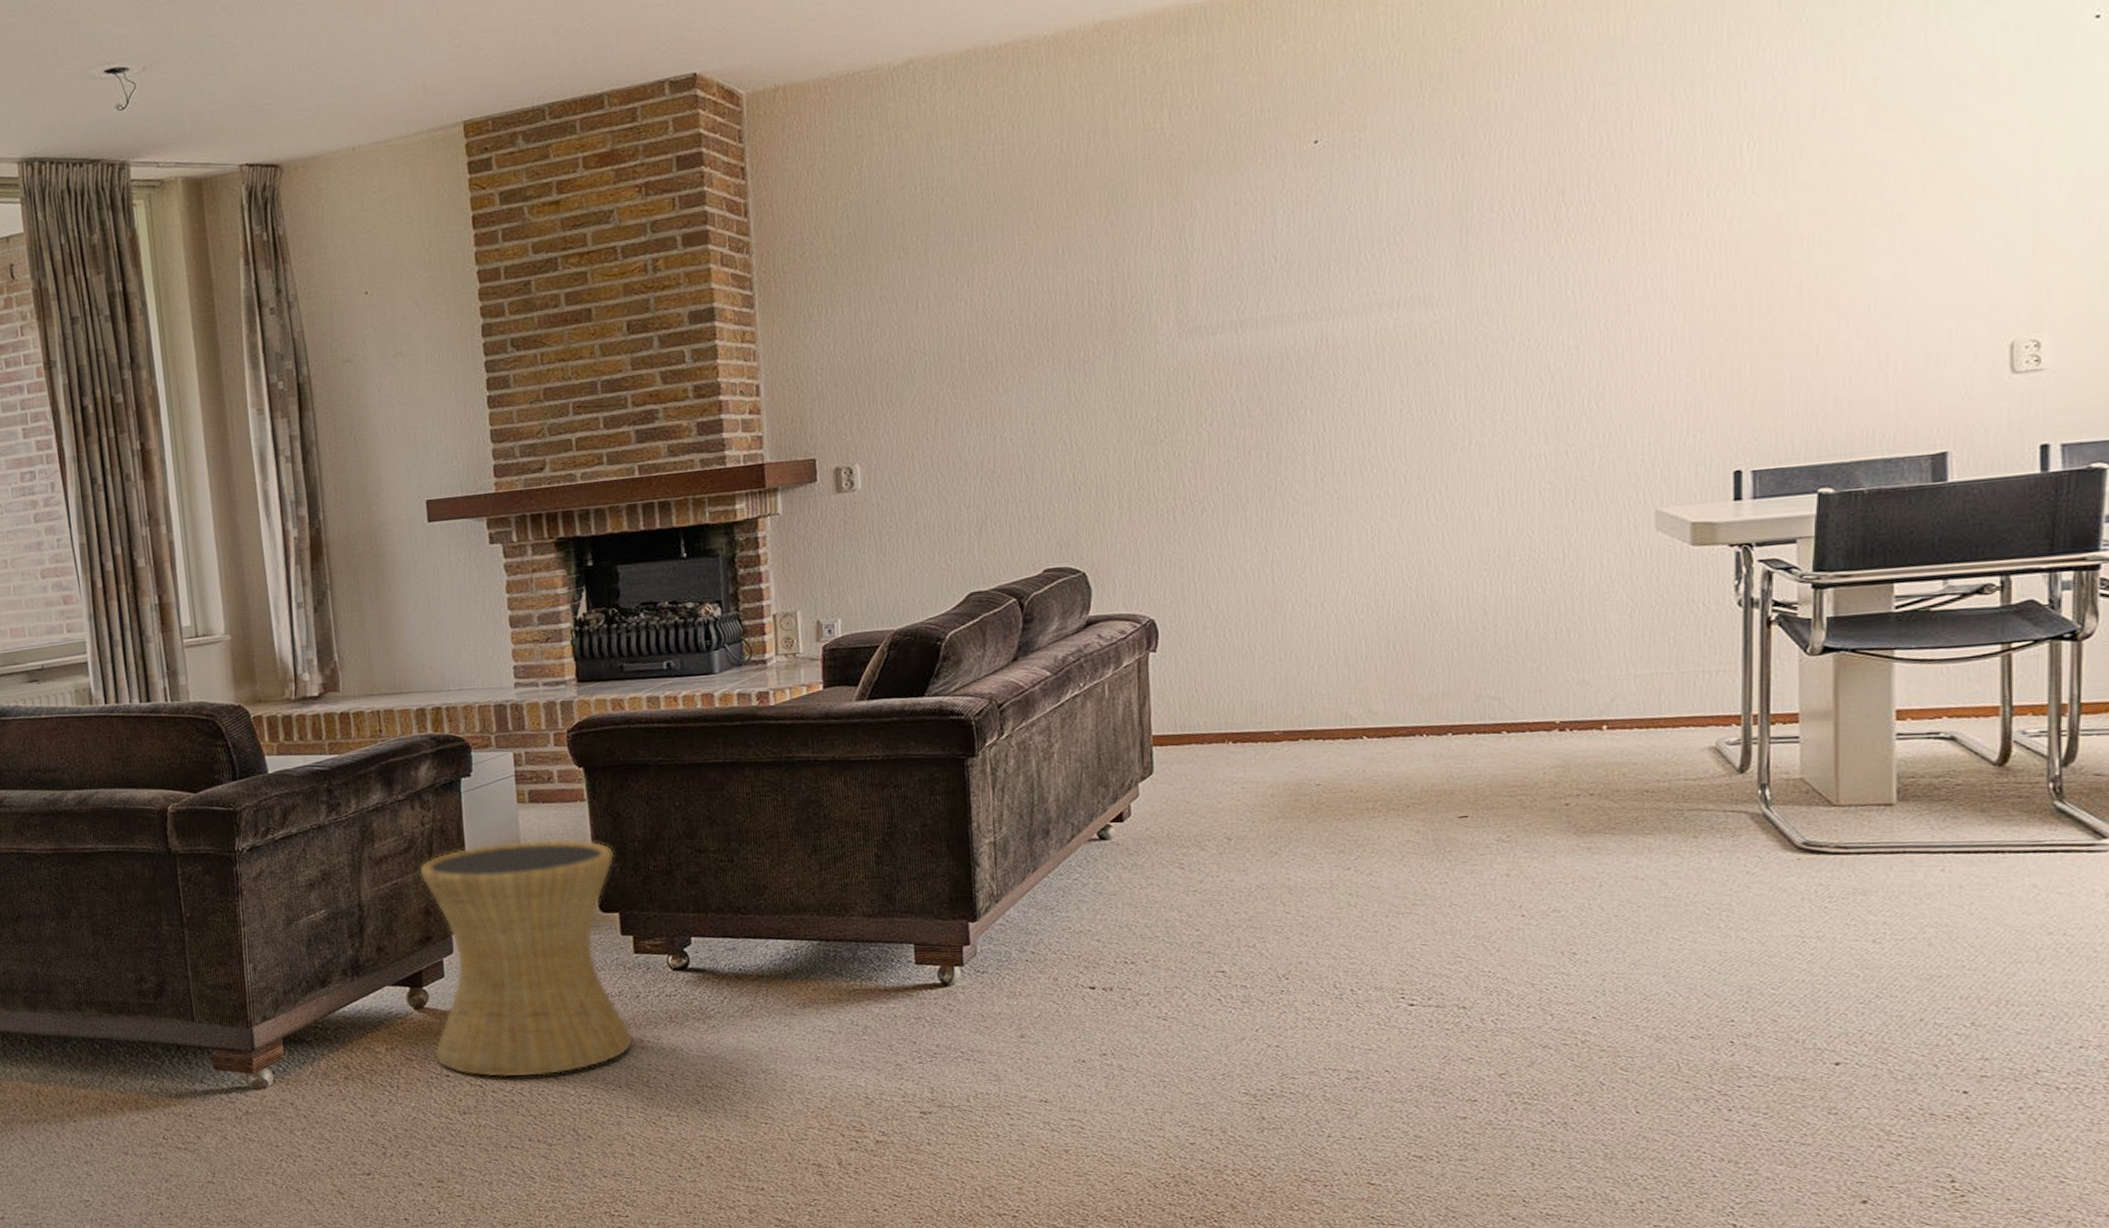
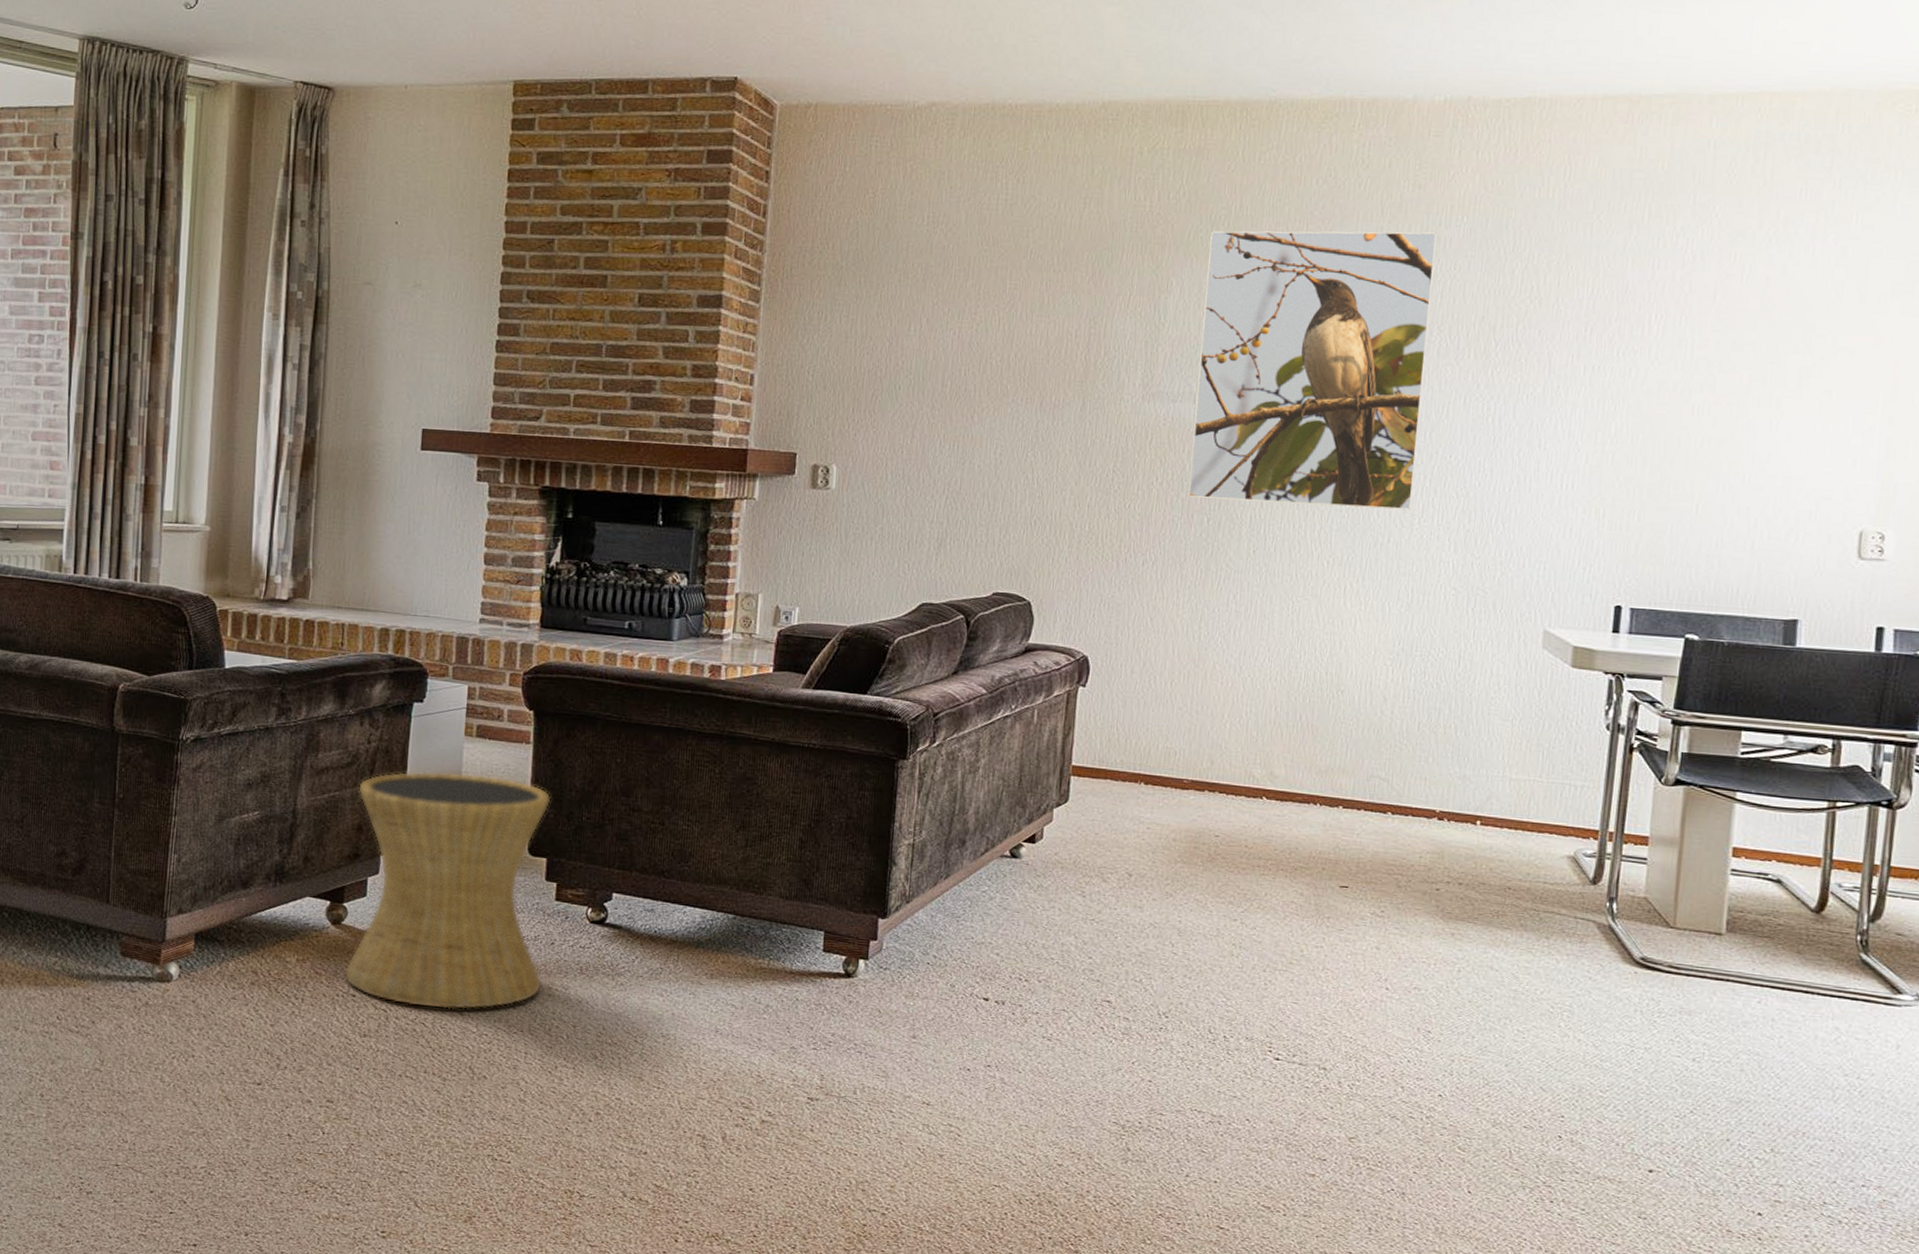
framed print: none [1232,98,1490,433] -> present [1188,230,1437,511]

